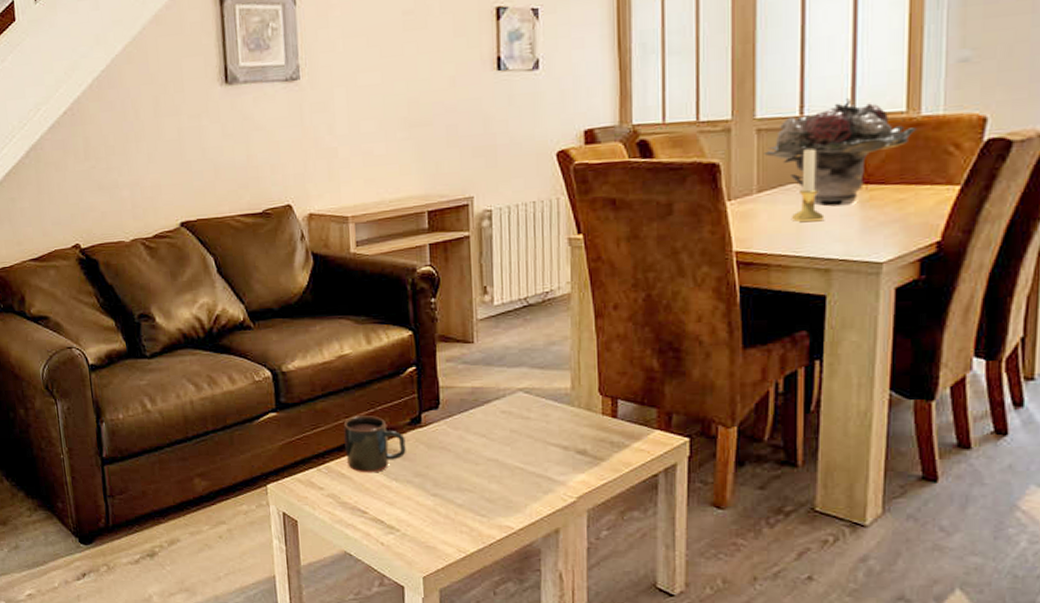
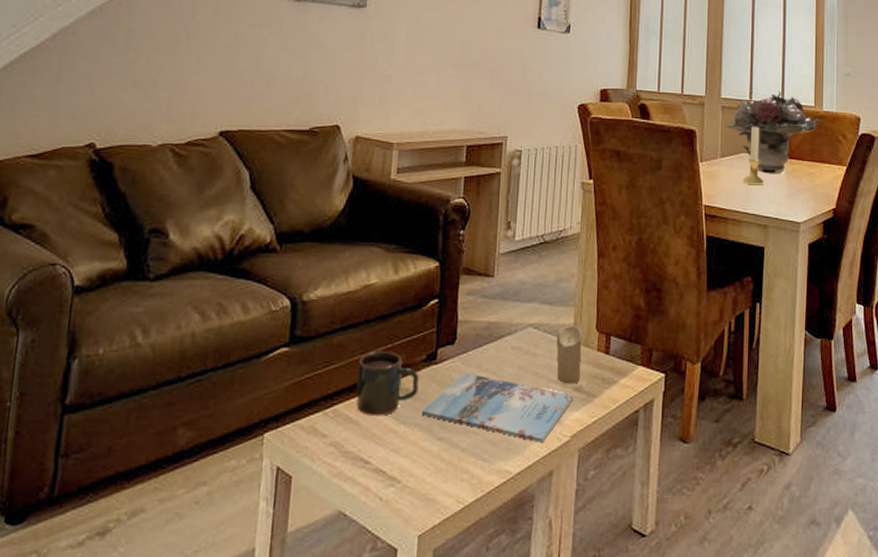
magazine: none [412,435,577,503] -> present [421,373,573,444]
candle: none [551,389,584,447] -> present [556,325,583,384]

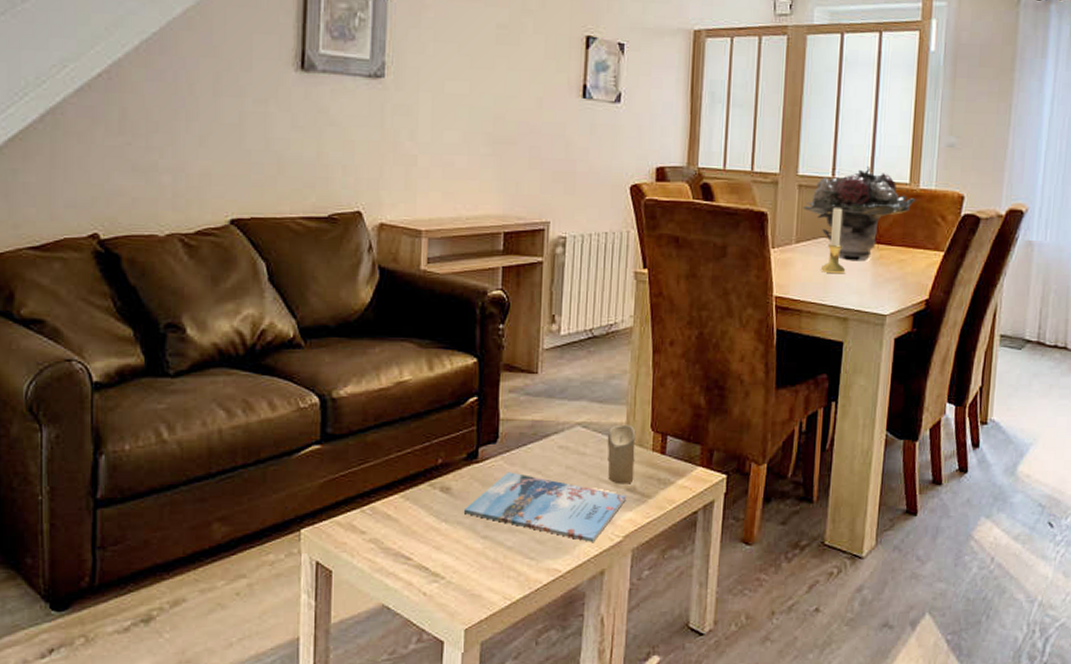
mug: present [356,351,419,417] -> none [394,449,460,514]

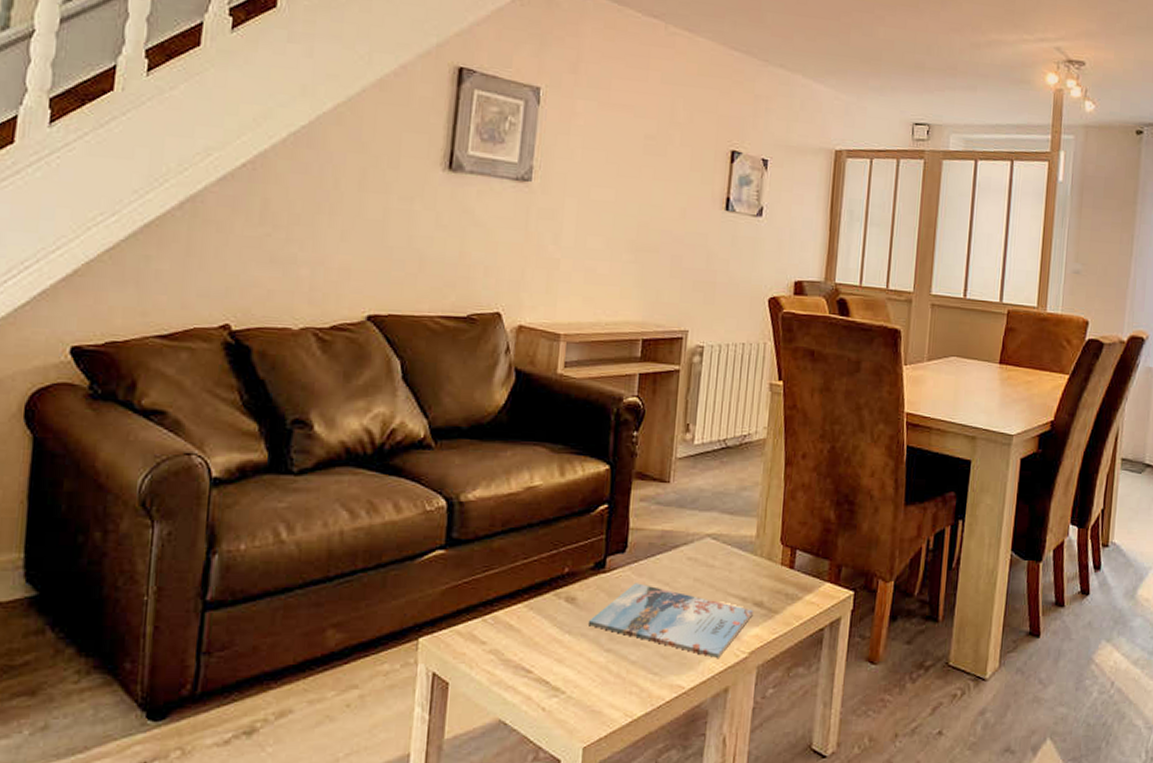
candle: present [607,424,636,485] -> none [736,537,765,599]
flower arrangement: present [803,166,916,262] -> none [935,289,1043,382]
candle holder: present [821,206,846,274] -> none [951,326,975,393]

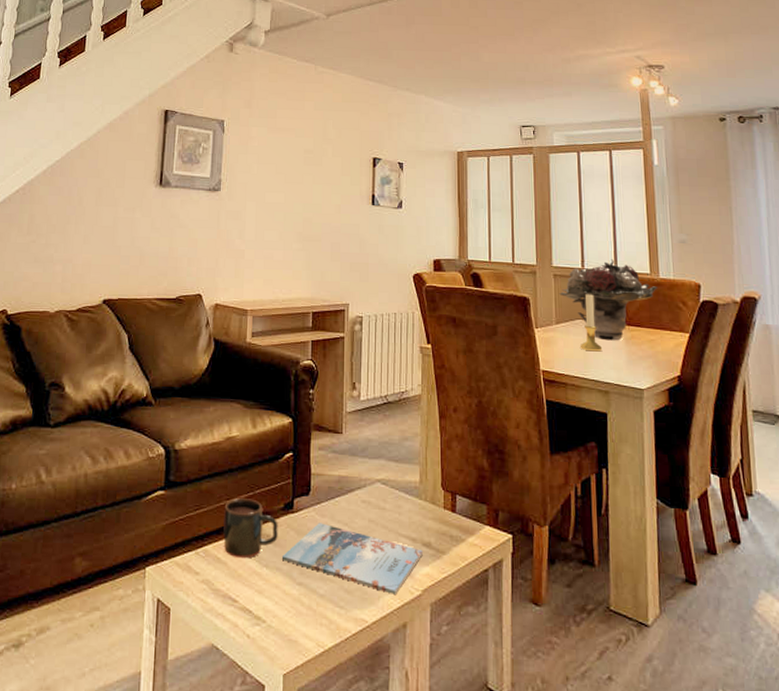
mug: none [518,557,586,625] -> present [223,498,278,559]
flower arrangement: none [935,289,1043,382] -> present [559,259,657,341]
candle holder: none [951,326,975,393] -> present [580,293,603,352]

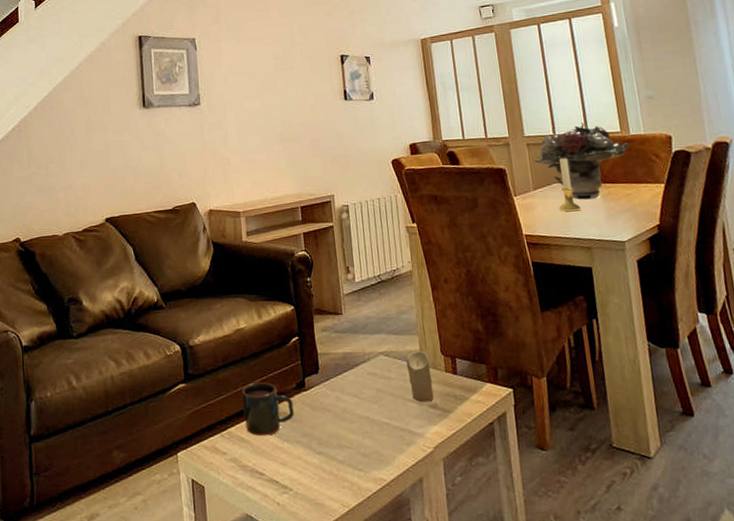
magazine: present [281,523,423,596] -> none [300,397,431,455]
candle: none [403,483,429,540] -> present [406,351,434,403]

